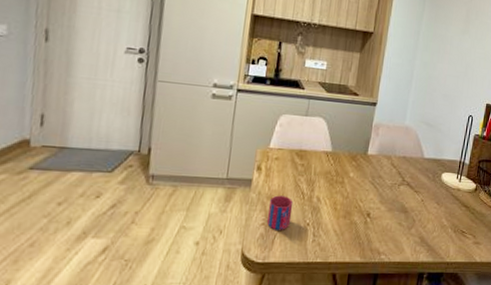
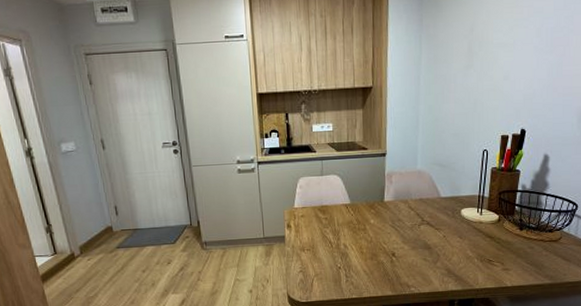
mug: present [266,195,294,230] -> none [303,246,324,275]

